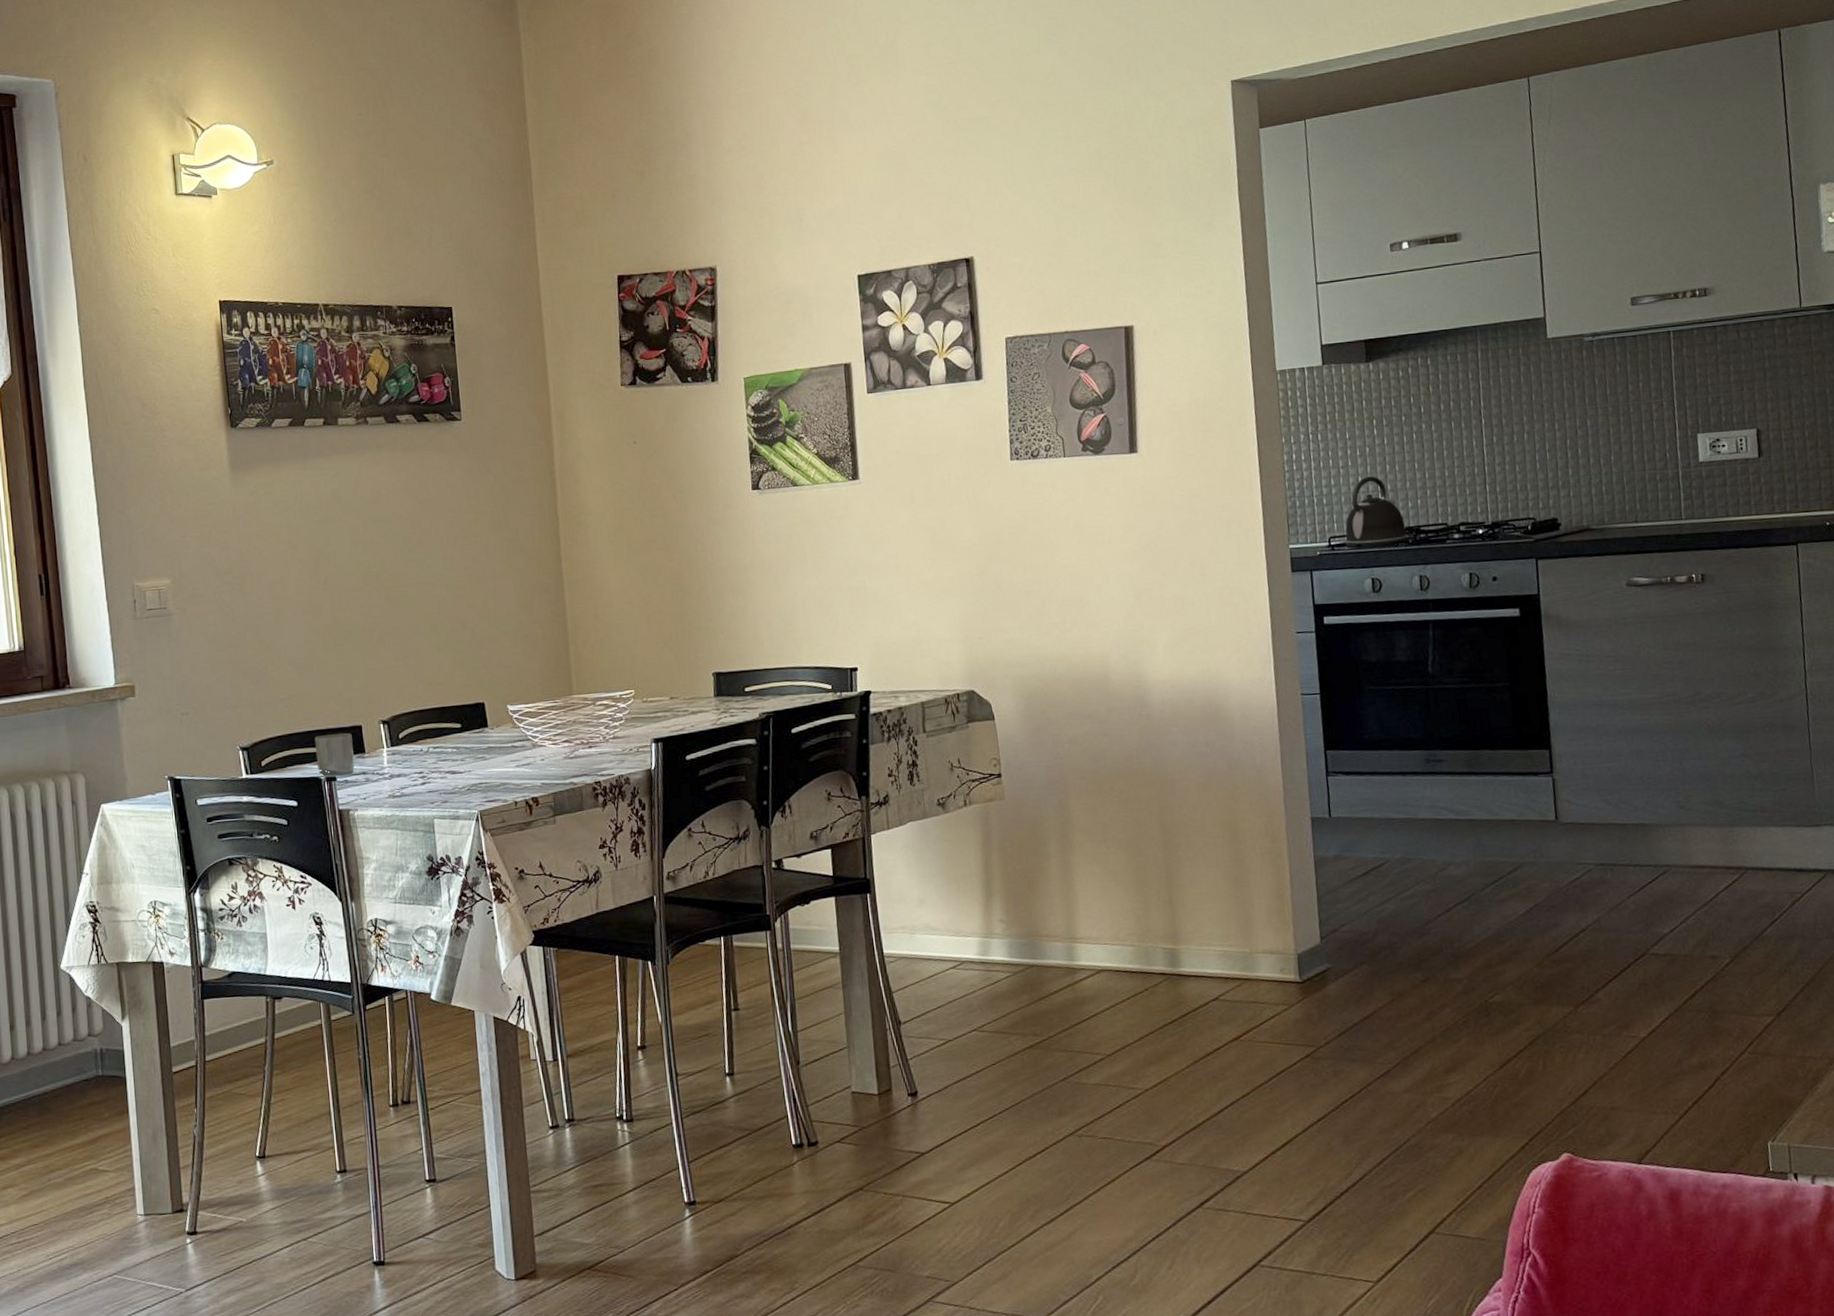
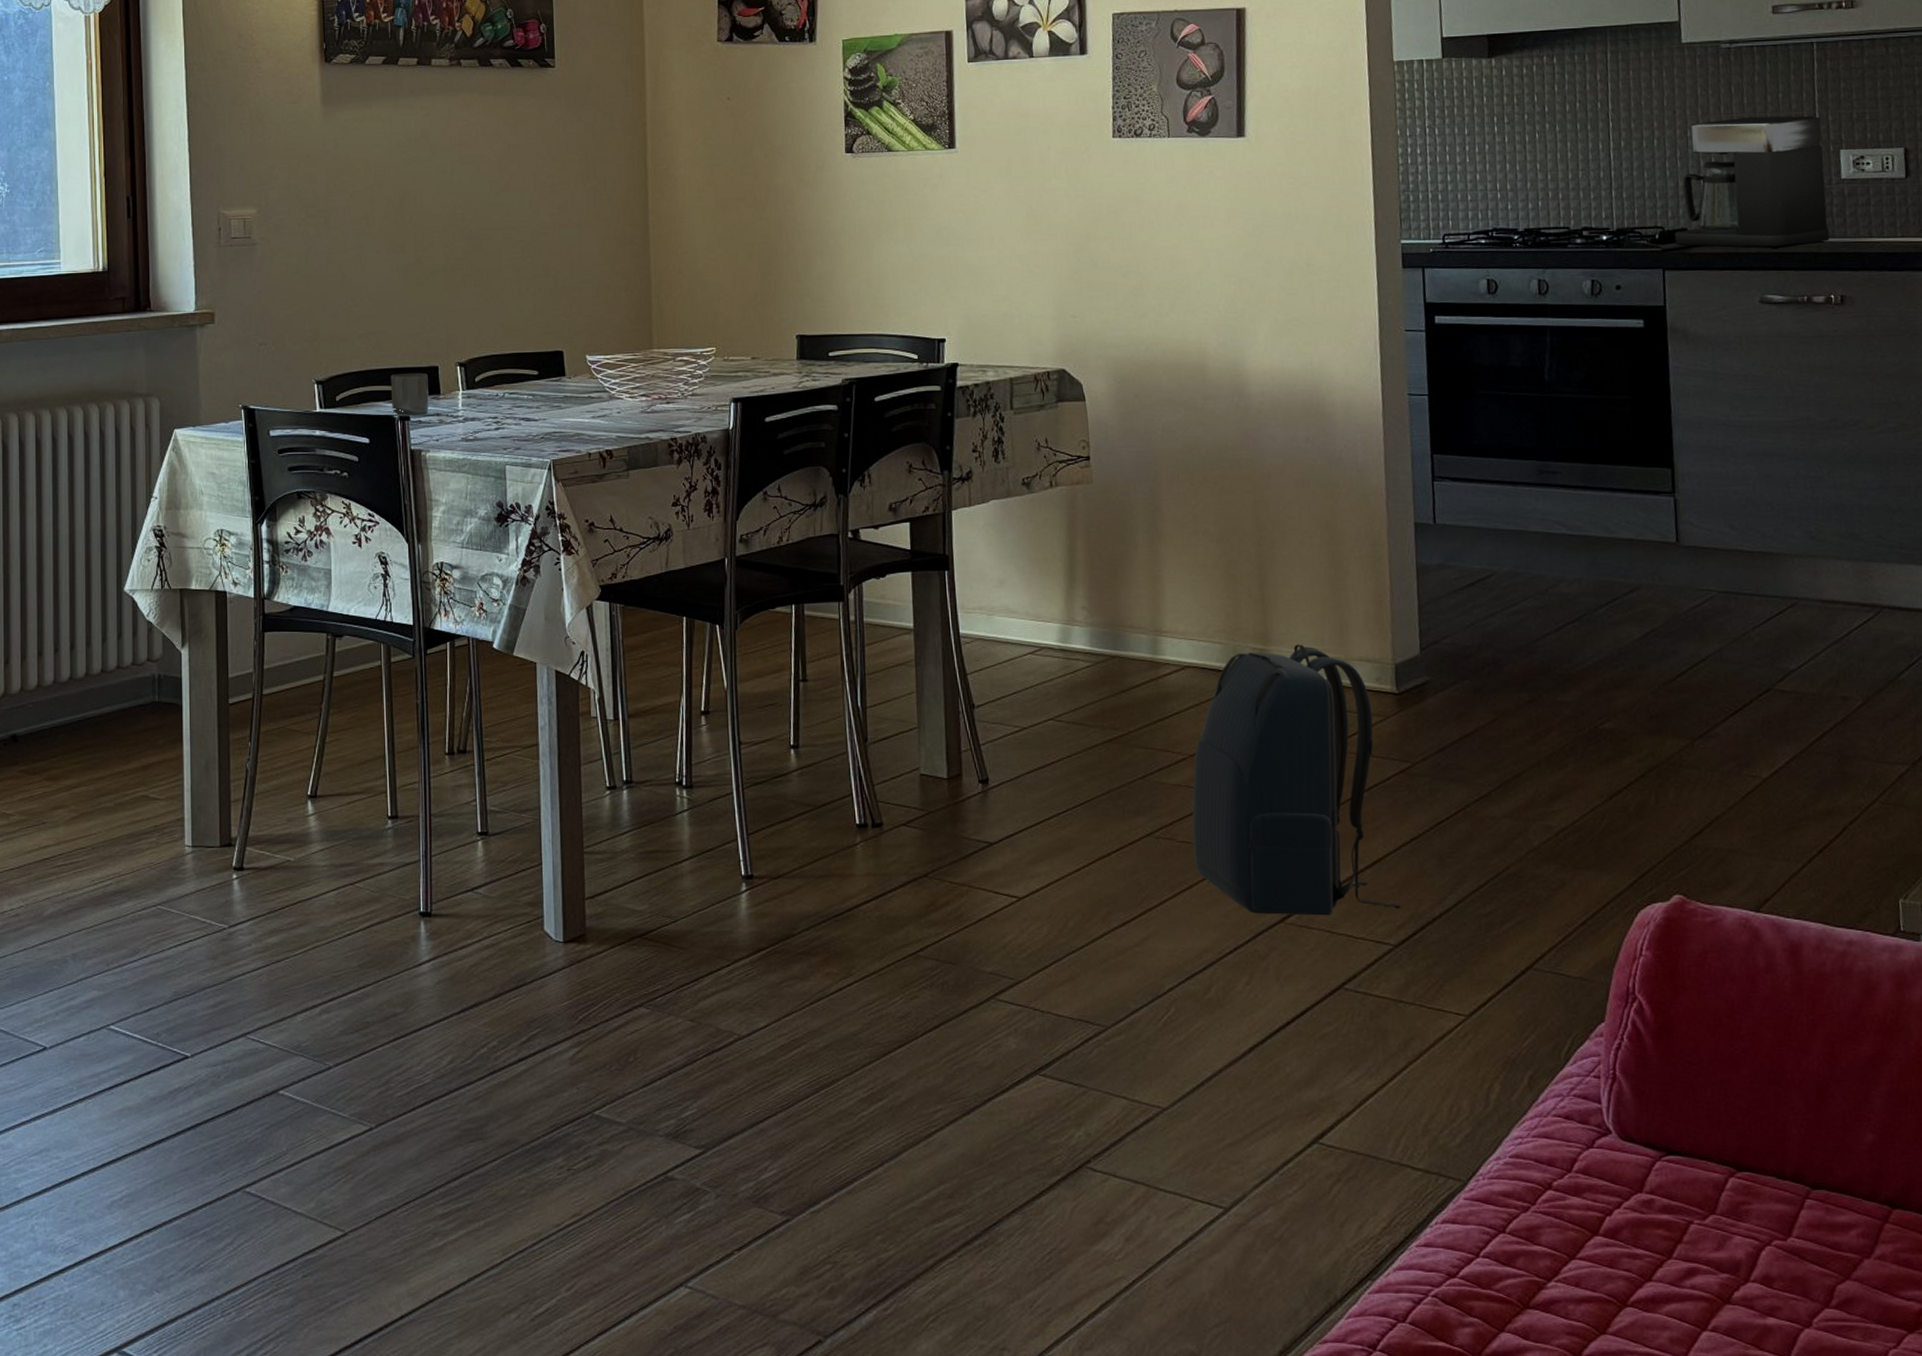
backpack: none [1111,941,1311,1201] -> present [1192,644,1401,916]
kettle: present [1344,476,1409,550] -> none [1459,174,1528,249]
coffee maker: none [1545,402,1690,536] -> present [1674,115,1830,249]

